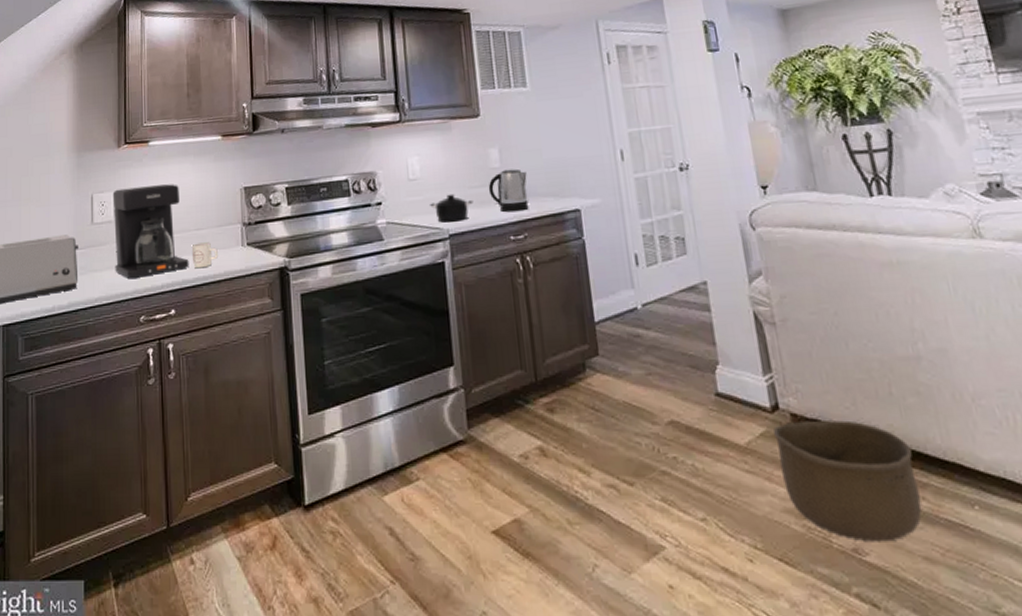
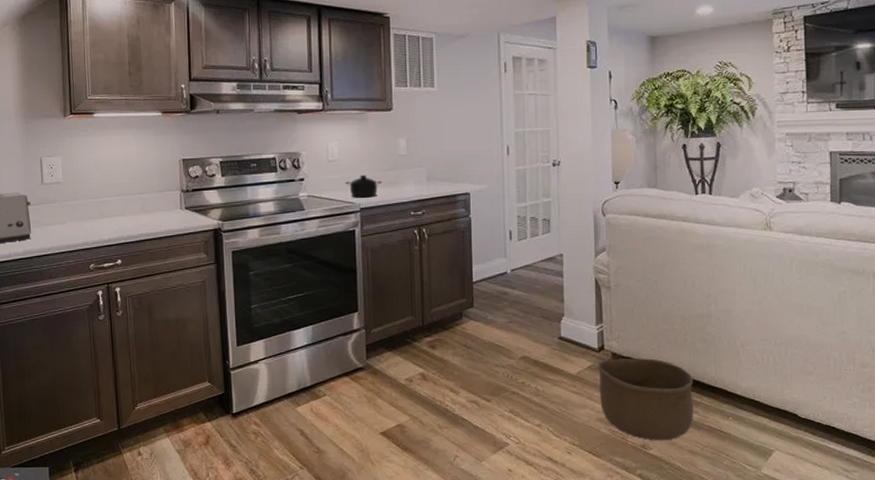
coffee maker: present [112,184,189,279] -> none [60,153,133,233]
mug: present [191,242,218,269] -> none [135,205,159,227]
kettle: present [488,168,529,213] -> none [395,156,428,193]

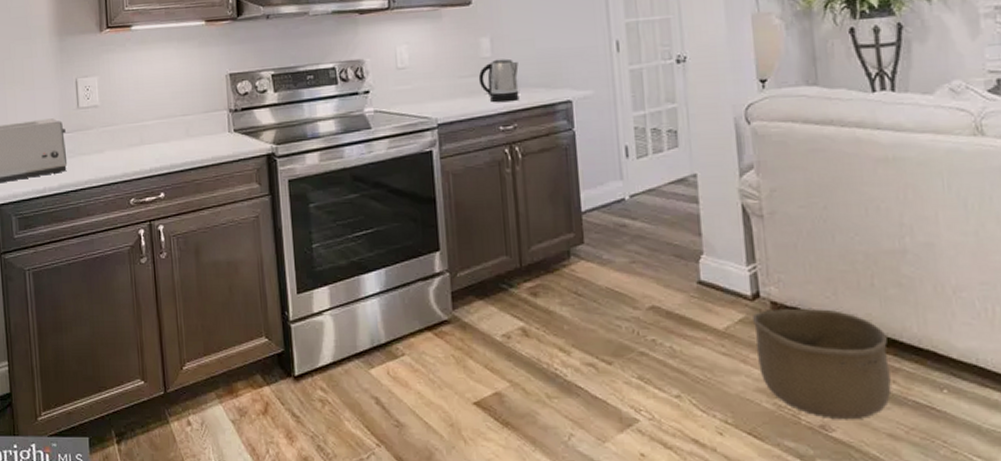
saucepan: present [345,174,382,198] -> none [418,83,463,112]
kettle: none [395,156,428,193] -> present [478,58,520,103]

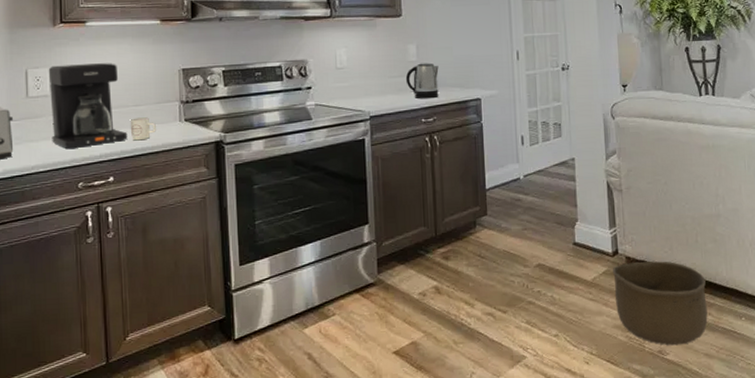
coffee maker: none [97,69,177,163] -> present [48,63,128,149]
mug: none [178,128,205,154] -> present [130,117,156,141]

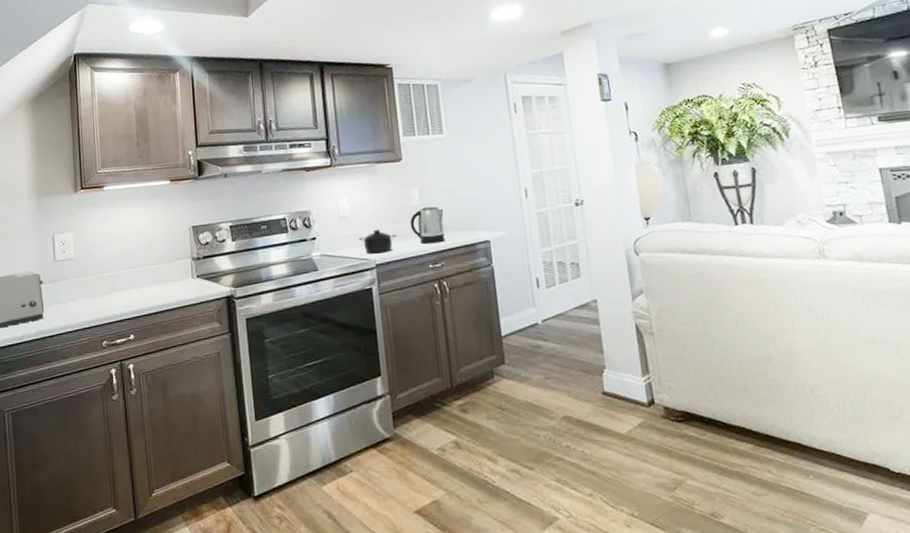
coffee maker: present [48,63,128,149] -> none [72,224,145,309]
mug: present [130,117,156,141] -> none [146,275,171,299]
saucepan: none [354,82,392,106] -> present [359,229,397,254]
basket: present [612,261,708,346] -> none [649,411,767,508]

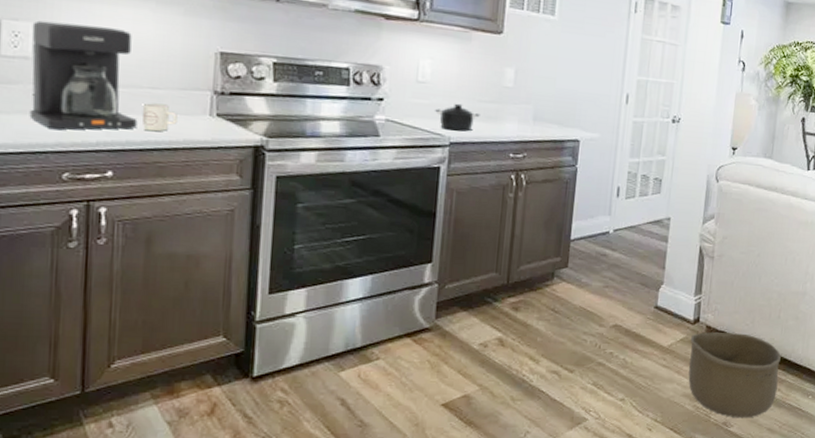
coffee maker: none [72,224,145,309] -> present [29,20,138,130]
mug: none [146,275,171,299] -> present [141,103,178,132]
kettle: present [409,206,446,245] -> none [497,90,537,133]
basket: none [649,411,767,508] -> present [688,332,781,418]

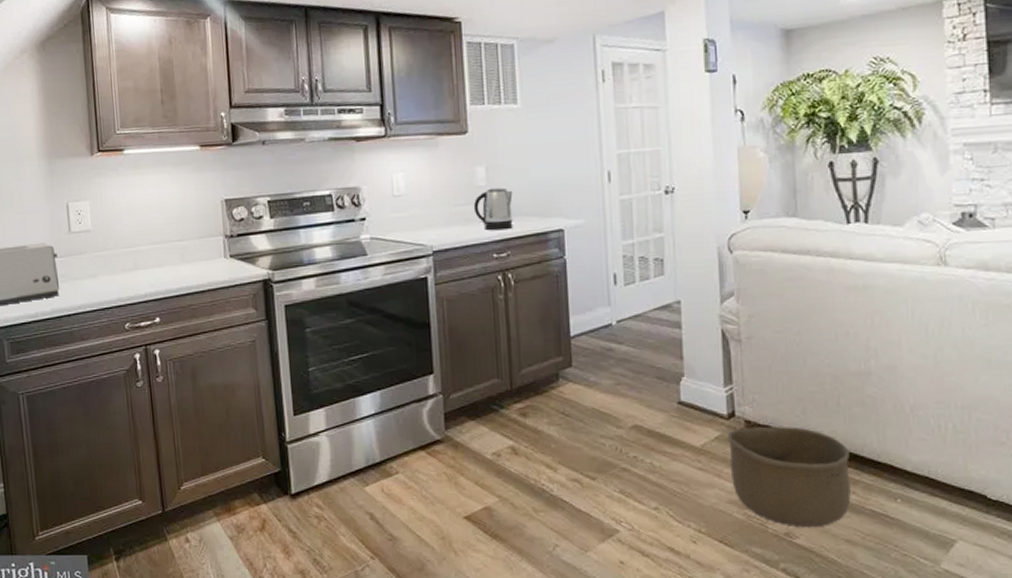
coffee maker: present [29,20,138,130] -> none [88,194,172,288]
mug: present [141,103,178,132] -> none [173,253,201,279]
saucepan: present [435,103,480,132] -> none [414,211,458,239]
kettle: none [497,90,537,133] -> present [473,187,513,231]

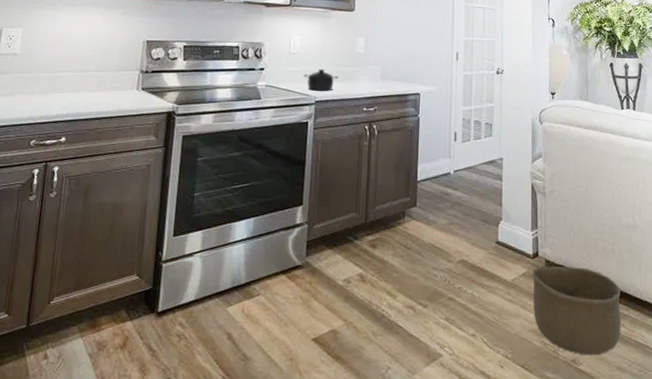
saucepan: none [414,211,458,239] -> present [304,68,339,91]
kettle: present [473,187,513,231] -> none [352,55,384,90]

